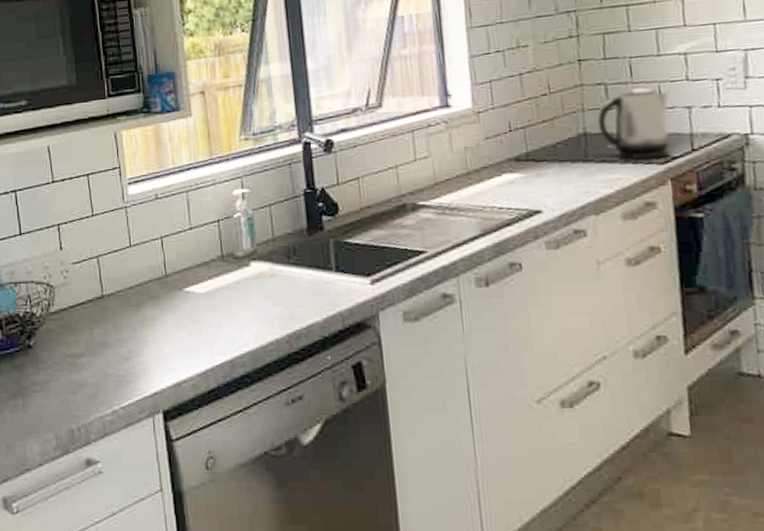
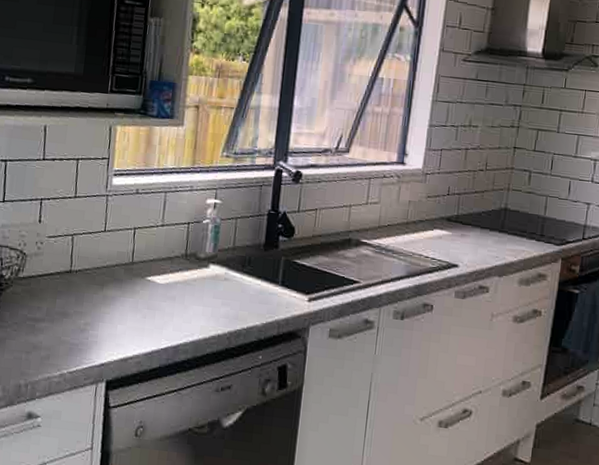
kettle: present [597,86,672,160] -> none [517,179,575,241]

